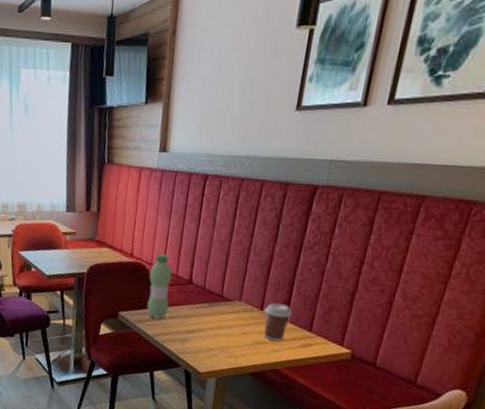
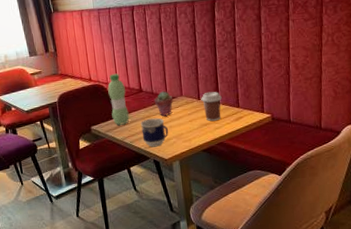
cup: none [177,318,213,355] -> present [141,118,169,147]
potted succulent: none [203,289,229,321] -> present [154,91,174,116]

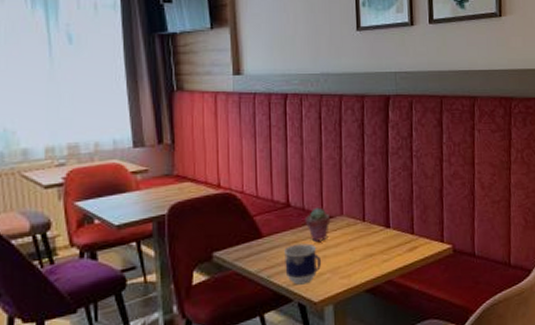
water bottle: present [107,73,130,125] -> none [242,179,269,252]
coffee cup: present [201,91,222,122] -> none [366,211,393,252]

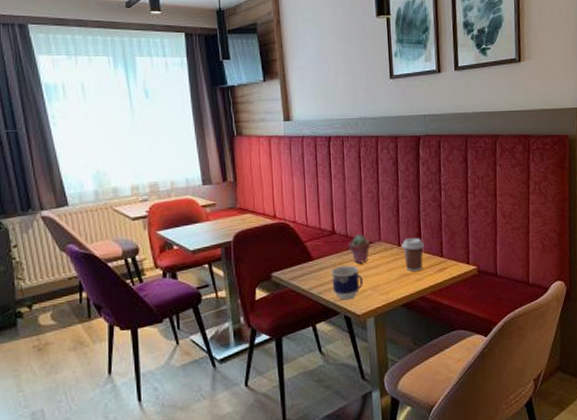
coffee cup: none [366,211,393,252] -> present [401,237,425,272]

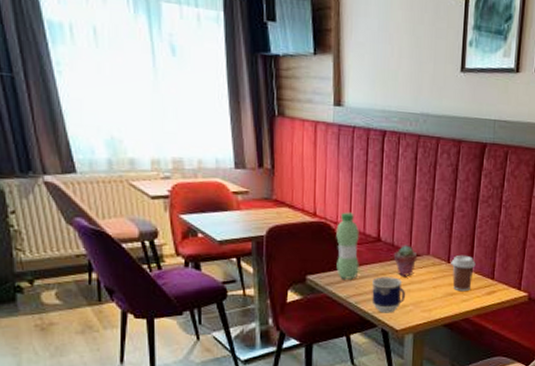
water bottle: none [295,211,319,272] -> present [336,212,360,279]

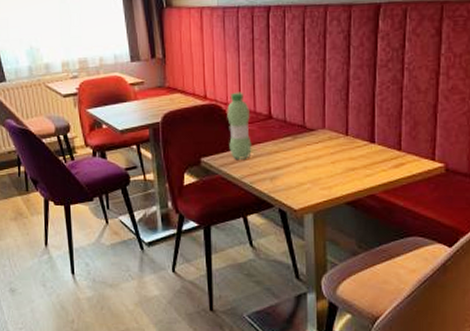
cup: present [372,276,406,313] -> none [266,154,303,192]
potted succulent: present [393,245,418,276] -> none [286,120,312,153]
coffee cup: present [451,254,476,292] -> none [350,126,378,166]

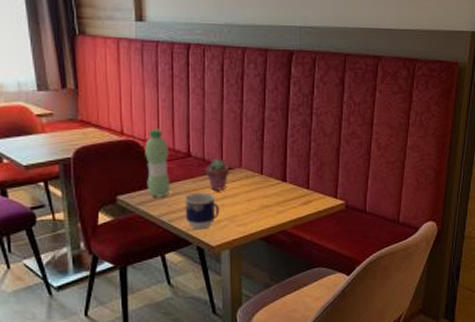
cup: none [266,154,303,192] -> present [185,192,220,230]
potted succulent: none [286,120,312,153] -> present [205,159,230,191]

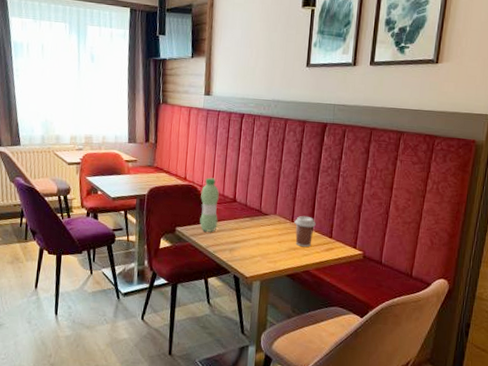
cup: present [185,192,220,230] -> none [227,231,256,262]
potted succulent: present [205,159,230,191] -> none [246,205,266,232]
coffee cup: none [264,165,290,203] -> present [294,215,316,248]

